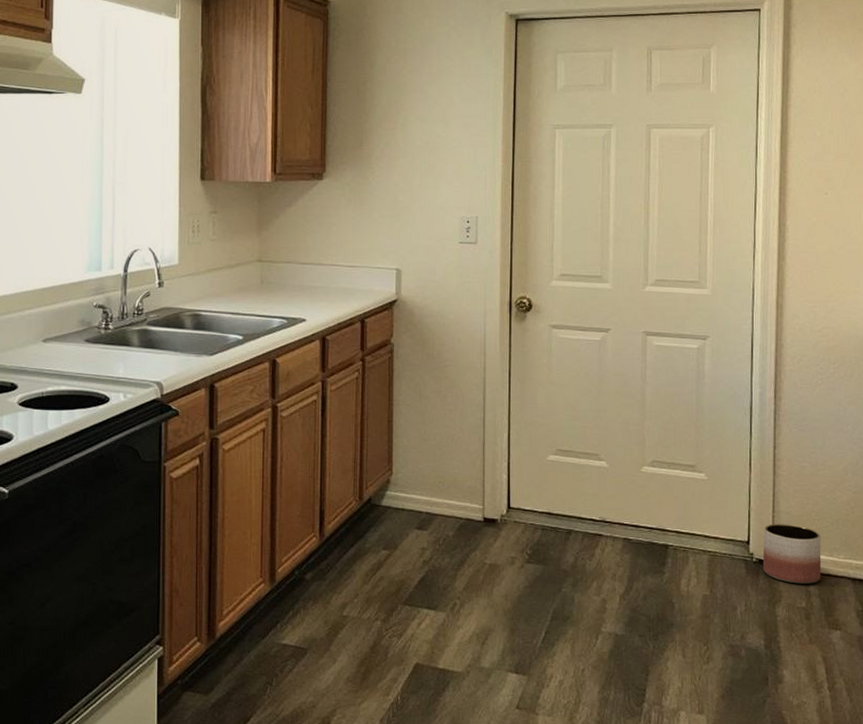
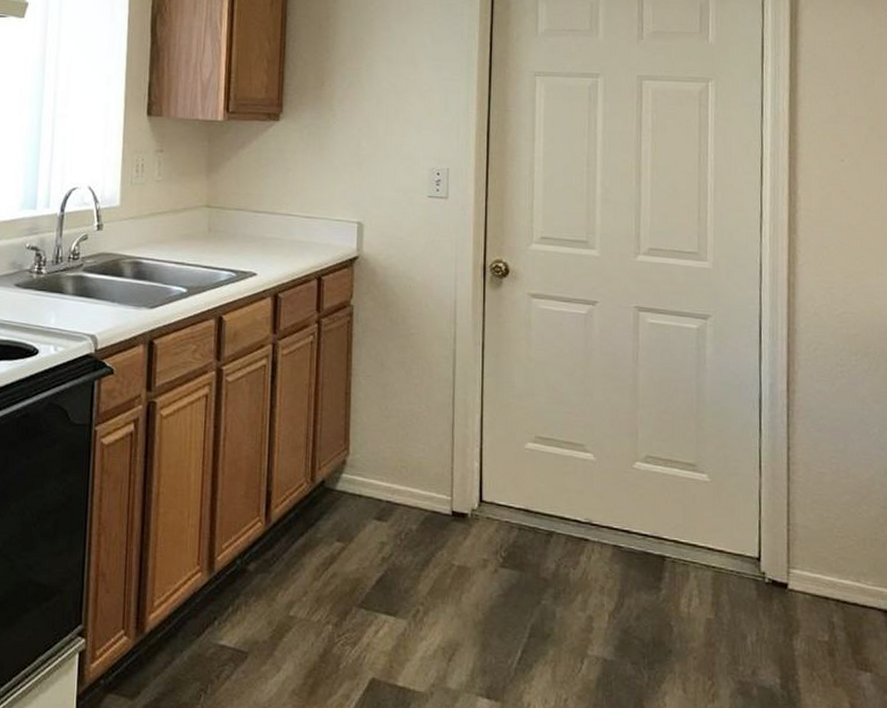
planter: present [763,524,822,584] -> none [776,539,846,614]

